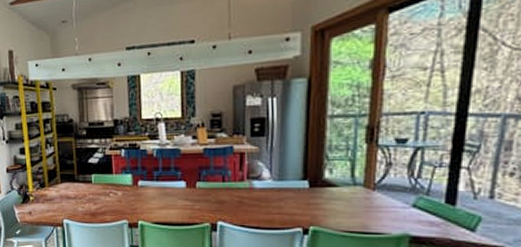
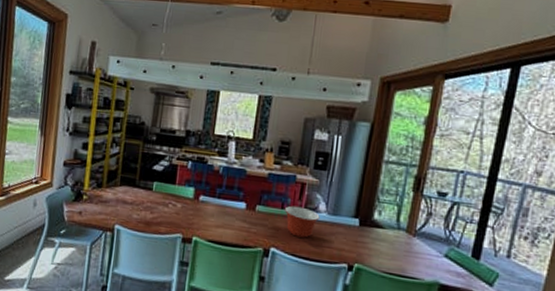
mixing bowl: none [225,177,265,208] -> present [284,205,320,238]

